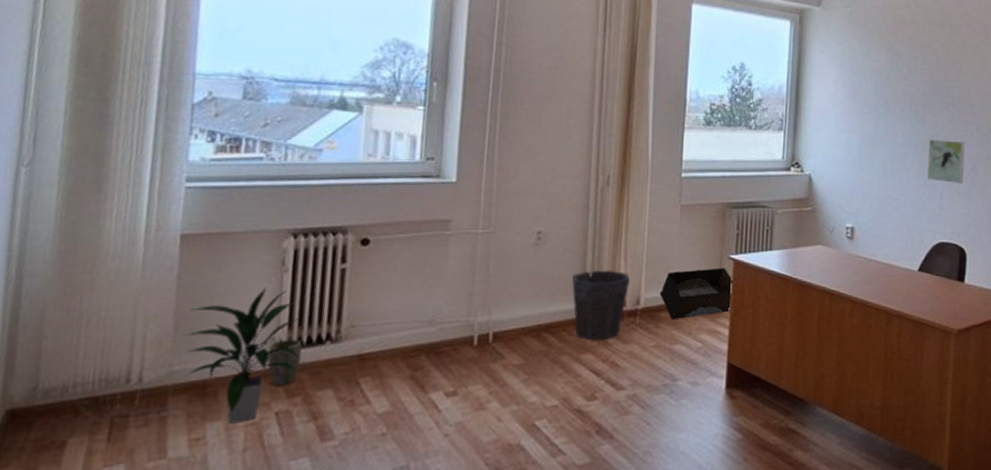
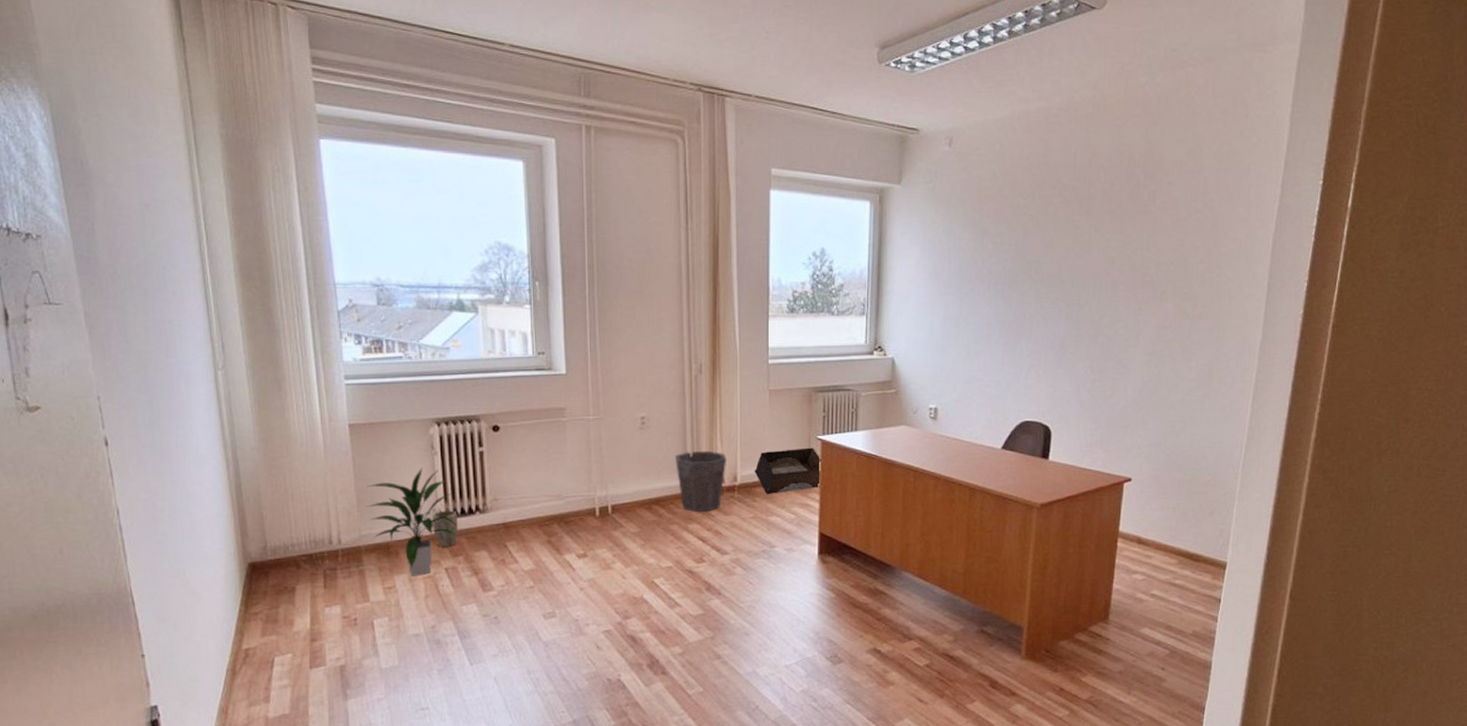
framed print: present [927,139,966,183] -> none [1012,319,1054,362]

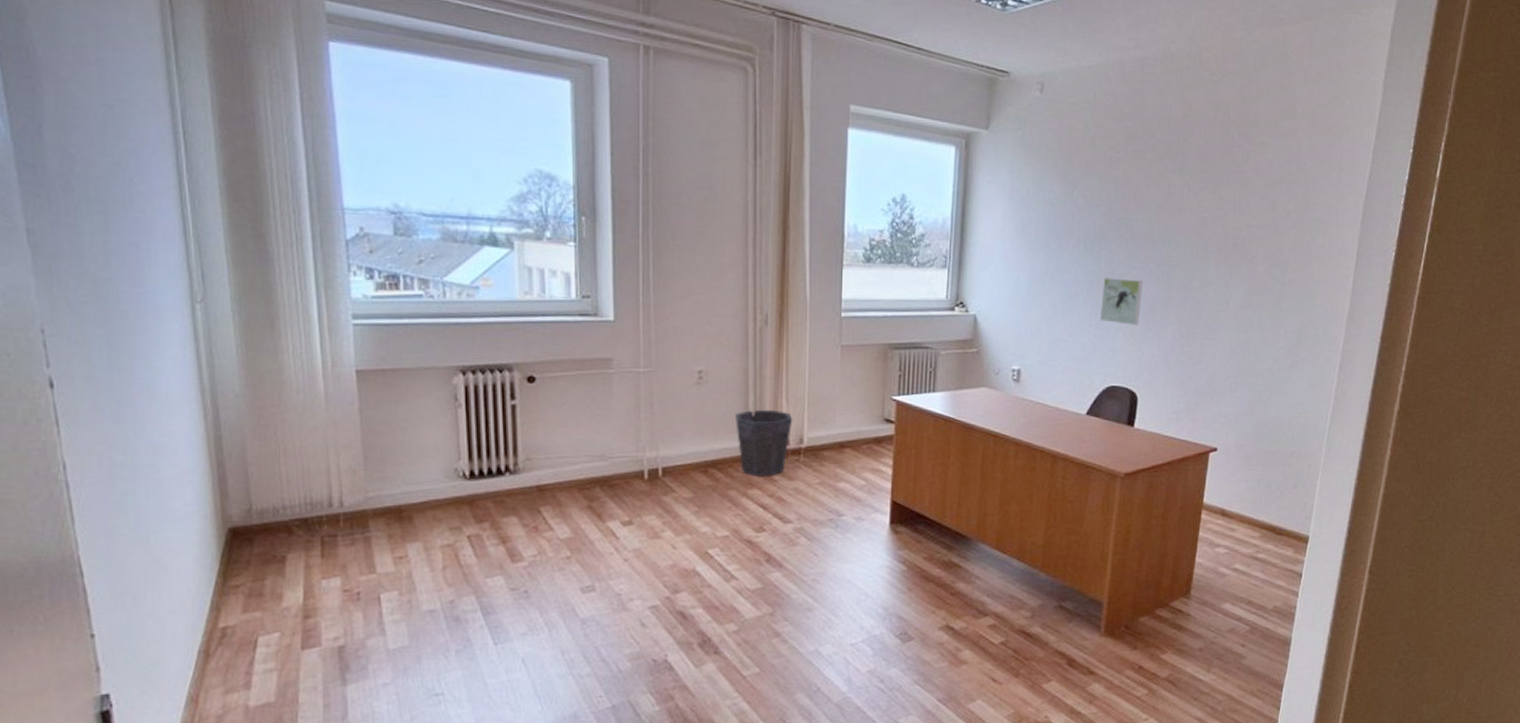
indoor plant: present [366,467,458,576] -> none [374,421,484,544]
plant pot: present [432,510,458,547] -> none [453,470,484,511]
storage bin: present [754,447,822,495] -> none [822,408,896,459]
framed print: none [1012,319,1054,362] -> present [1099,278,1144,325]

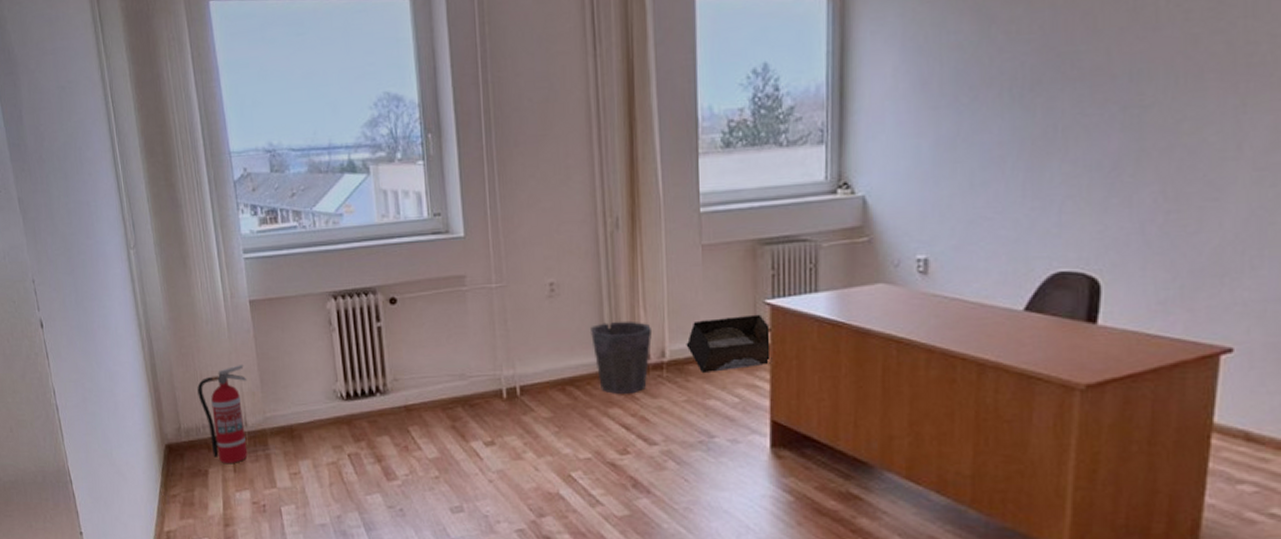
fire extinguisher: none [279,438,347,548] -> present [197,364,248,463]
storage bin: none [822,408,896,459] -> present [686,314,772,374]
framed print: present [1099,278,1144,325] -> none [1037,130,1102,191]

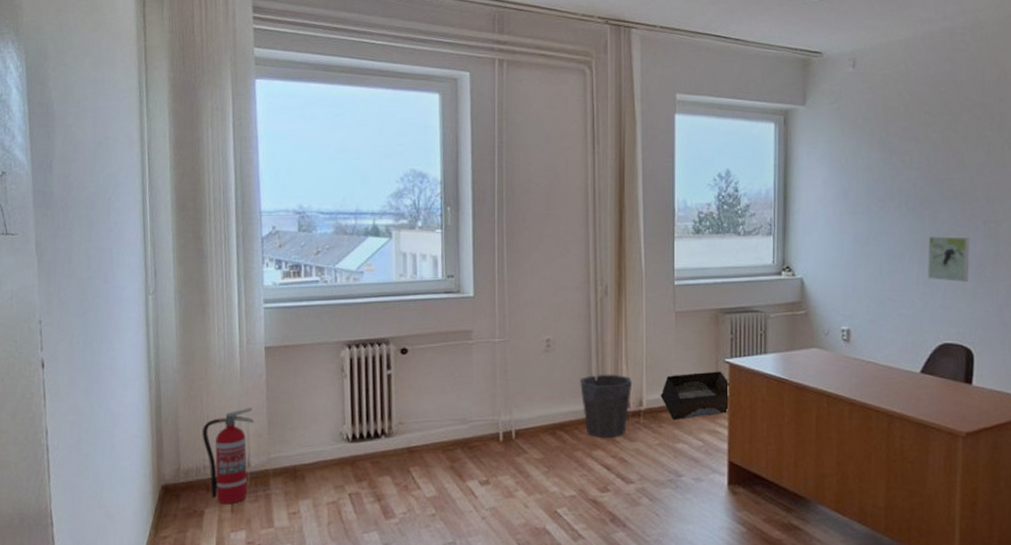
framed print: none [1037,130,1102,191] -> present [927,236,970,282]

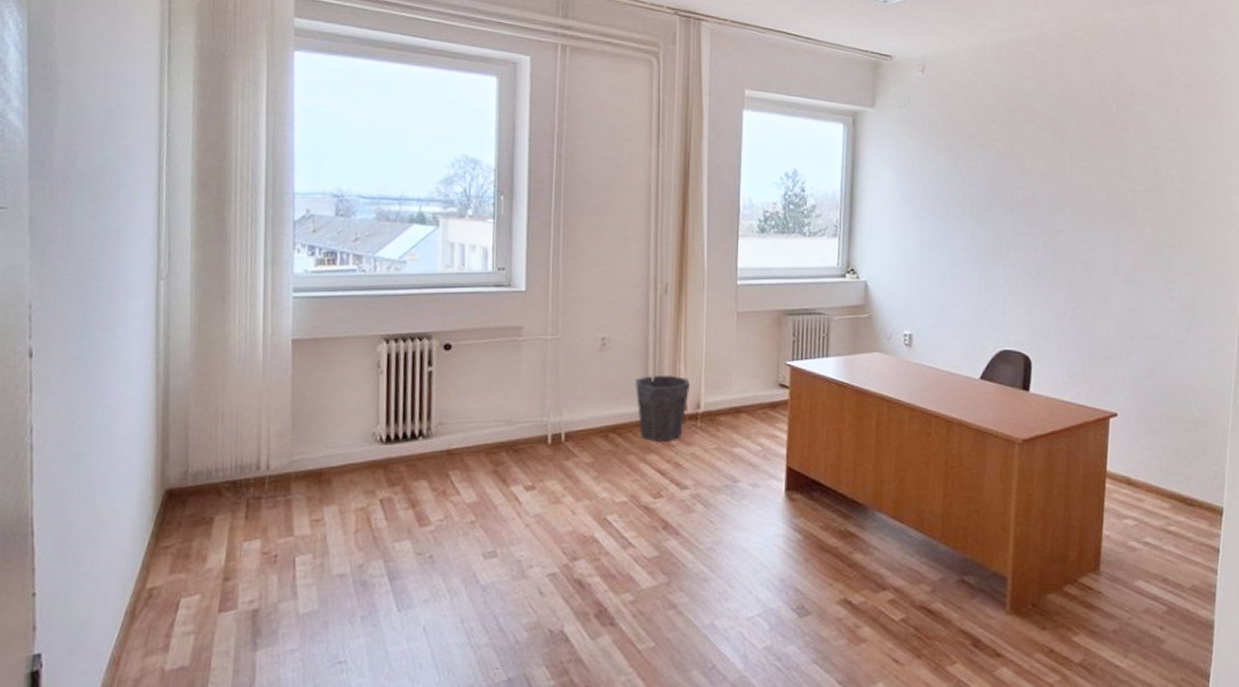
fire extinguisher: present [202,406,255,503] -> none [215,404,277,510]
storage bin: present [660,371,730,421] -> none [719,374,790,424]
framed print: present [927,236,970,282] -> none [988,243,1031,289]

